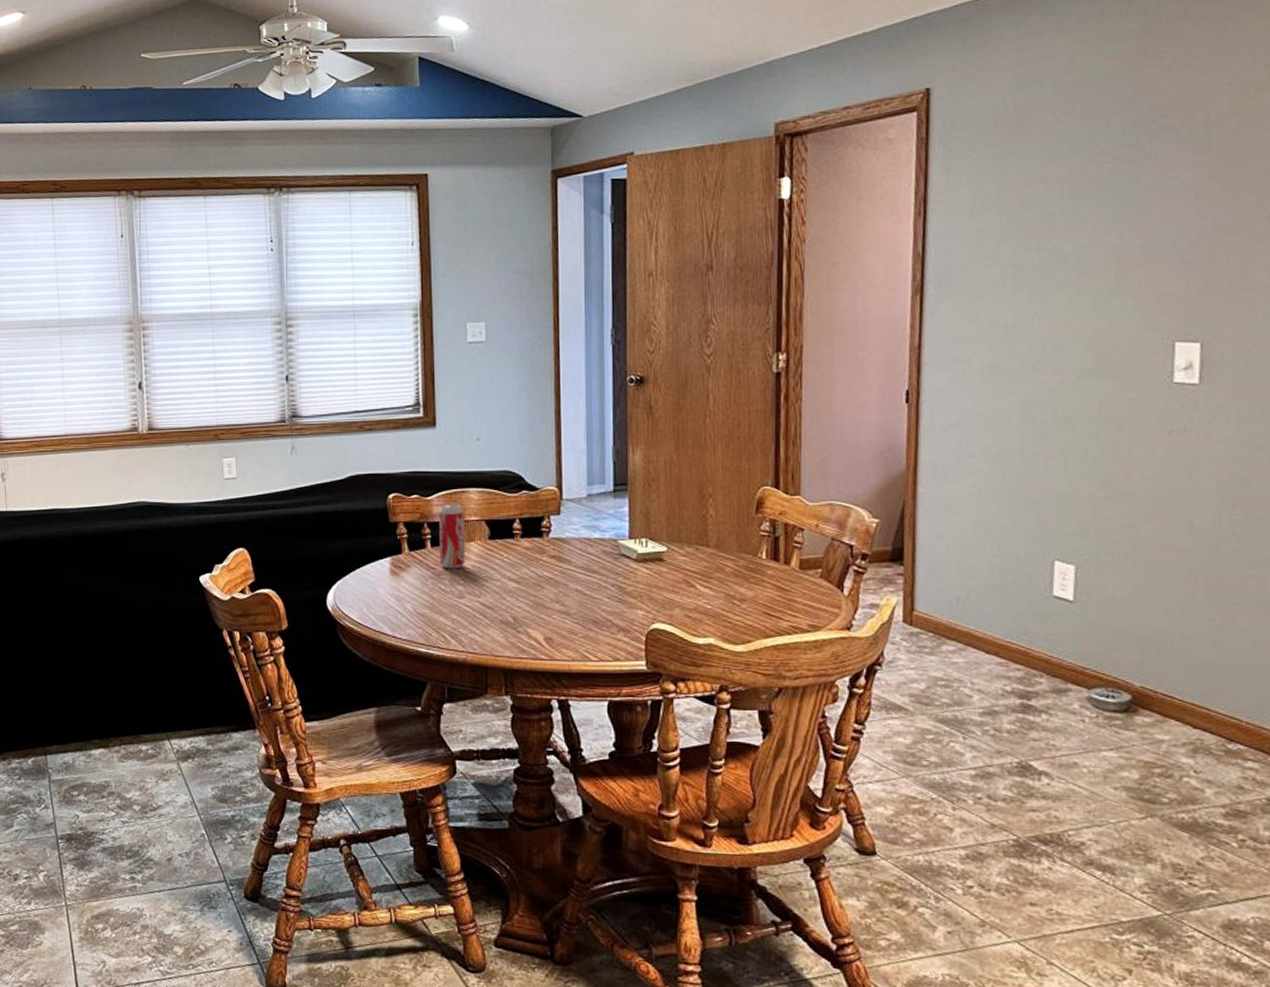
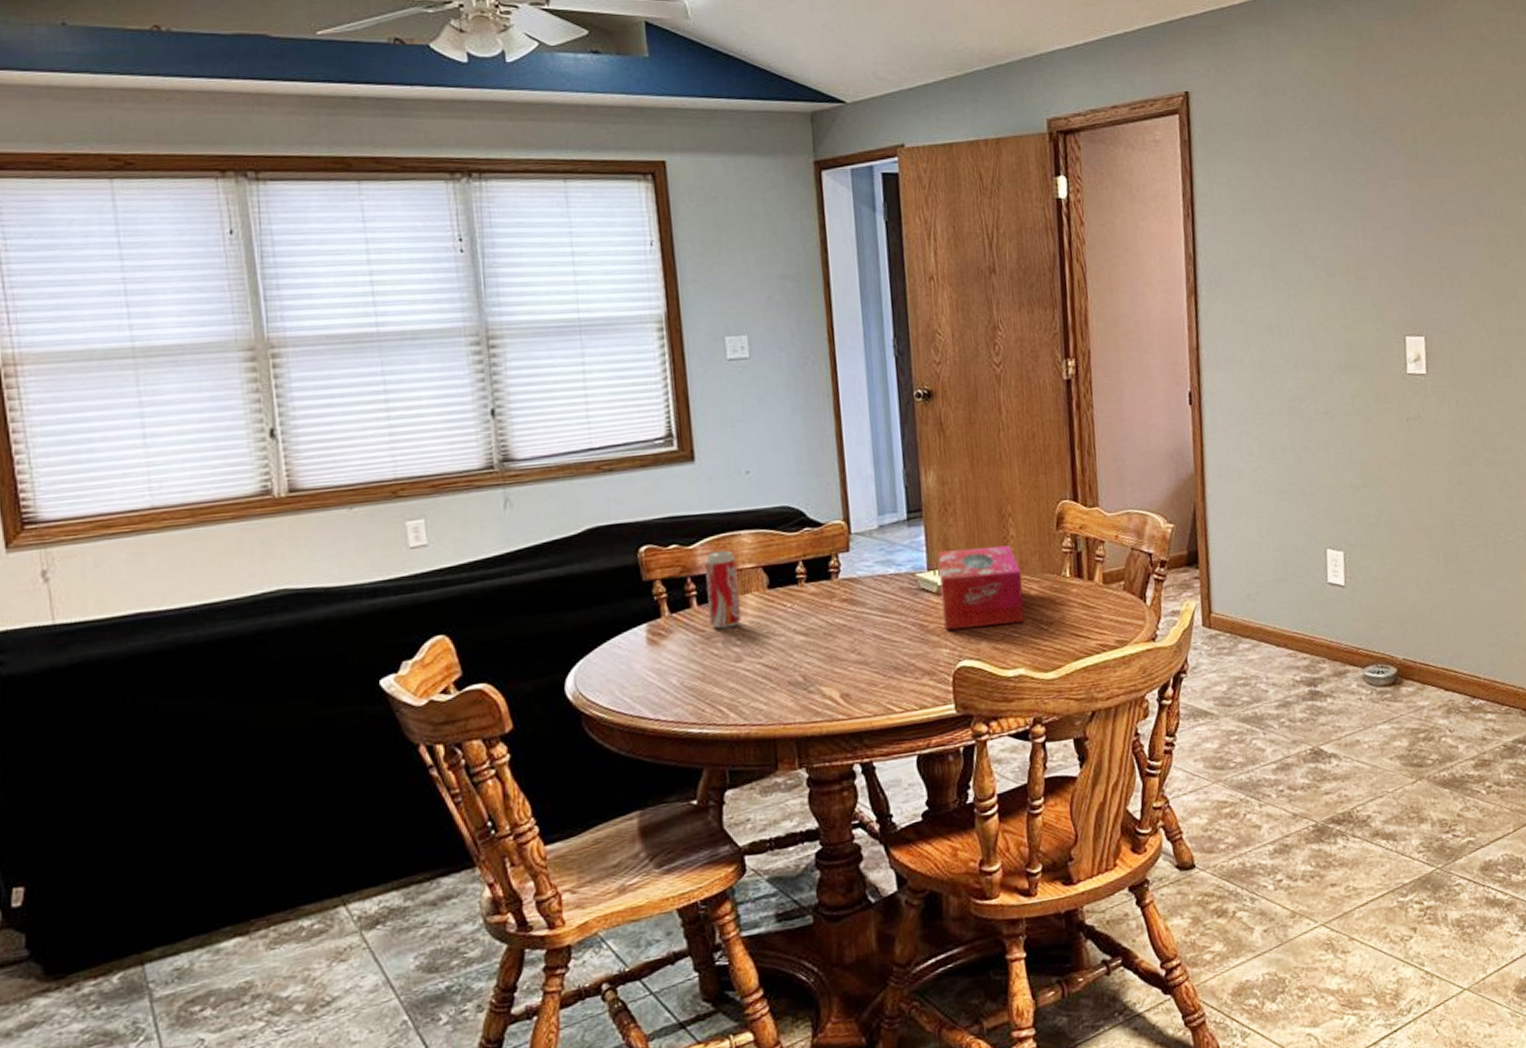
tissue box: none [639,522,718,596] -> present [938,545,1025,631]

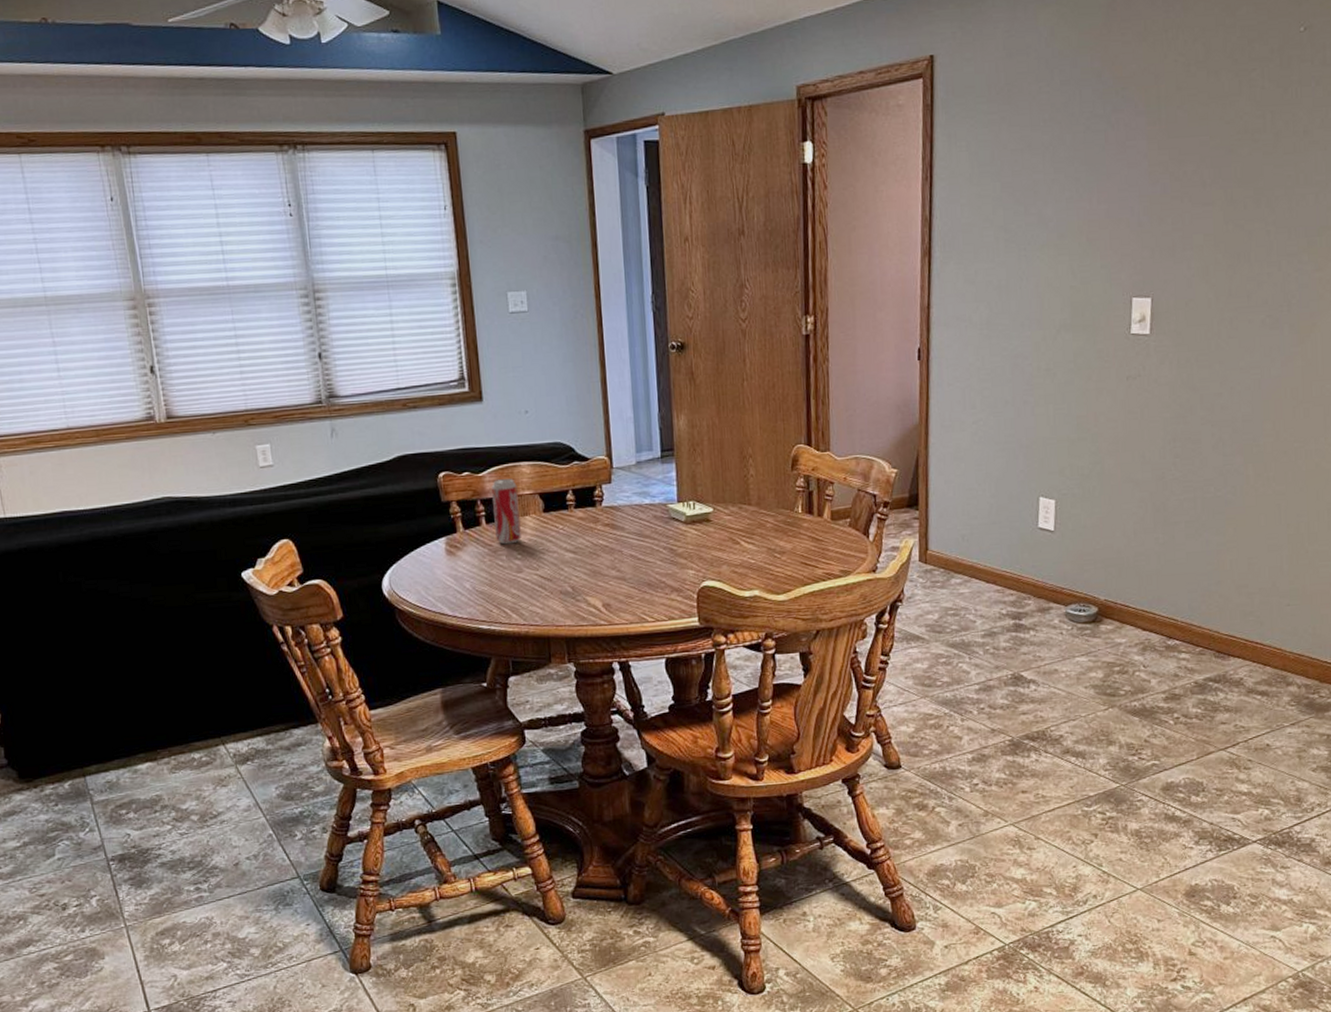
tissue box: present [938,545,1025,631] -> none [687,483,761,555]

